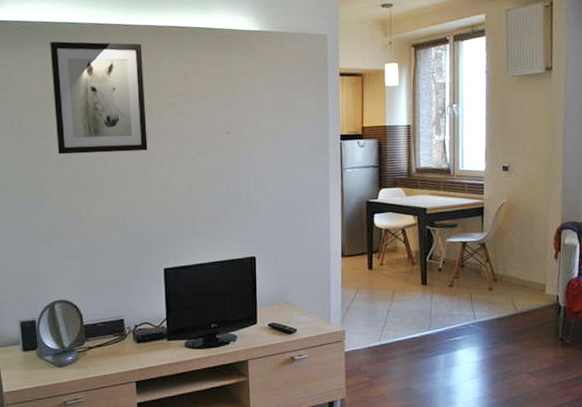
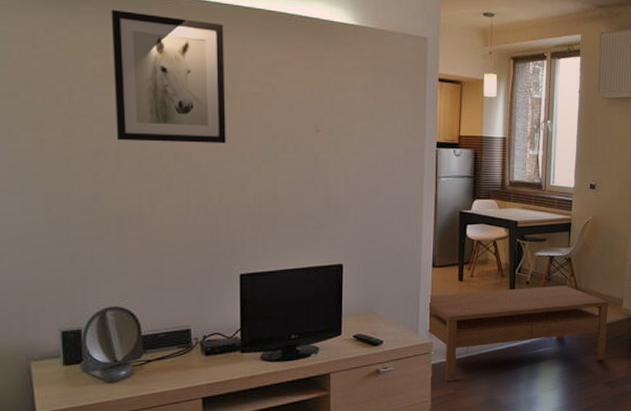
coffee table: none [338,271,530,369] -> present [426,285,609,382]

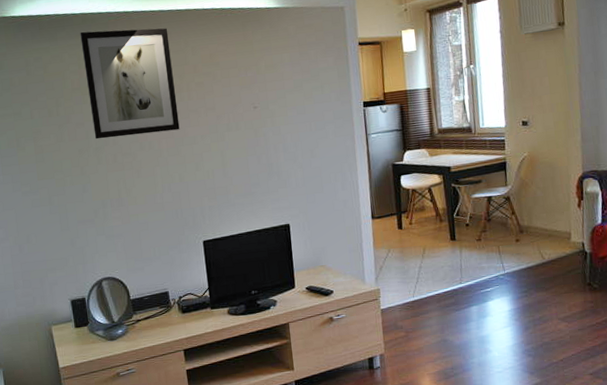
coffee table: present [426,285,609,382] -> none [371,223,558,325]

